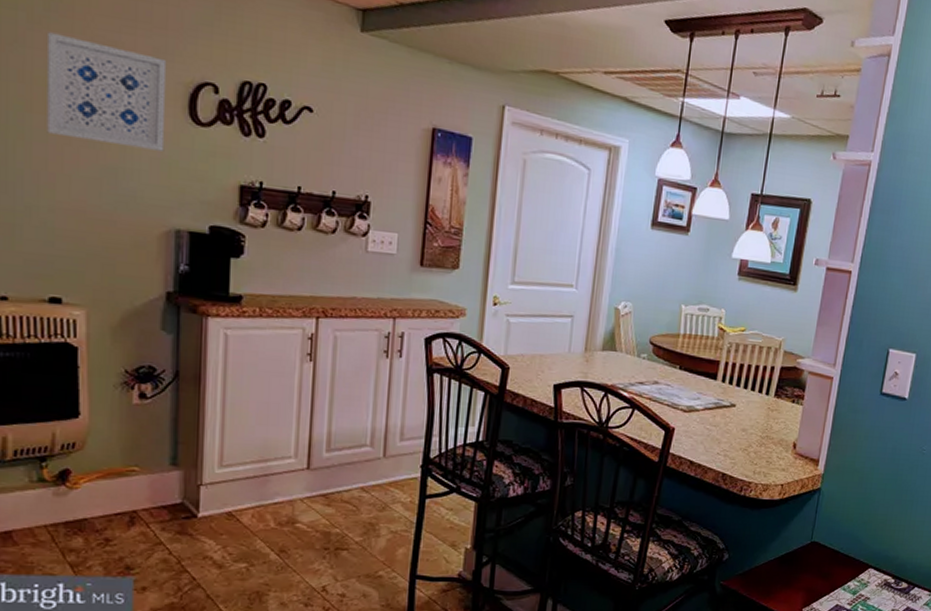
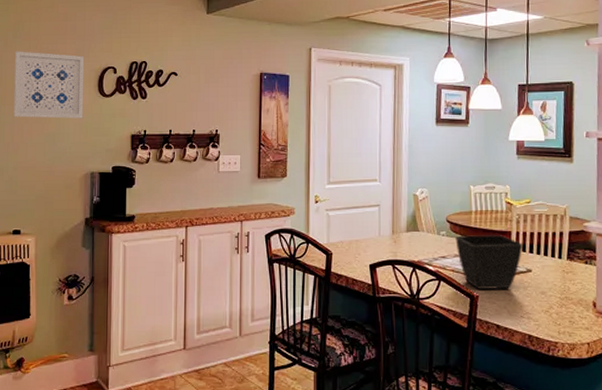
flower pot: none [657,360,731,424] -> present [455,235,523,289]

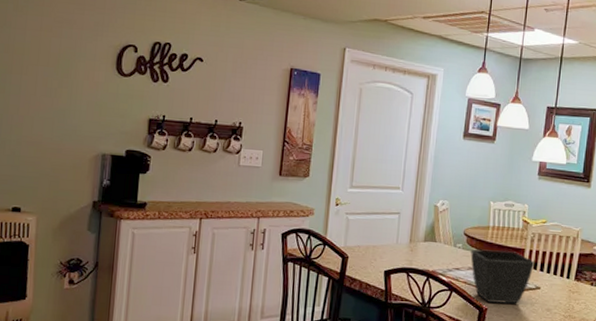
wall art: present [13,51,85,119] -> none [20,17,104,96]

